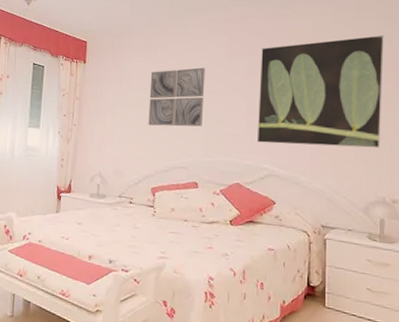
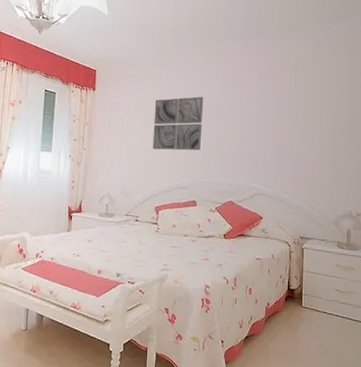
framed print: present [256,35,384,148] -> none [247,71,353,169]

